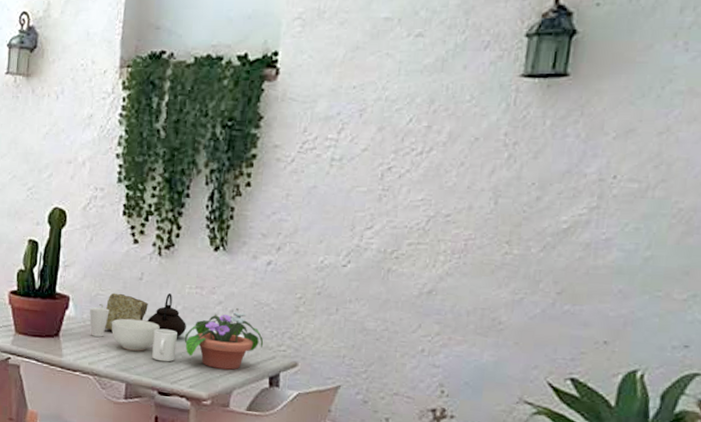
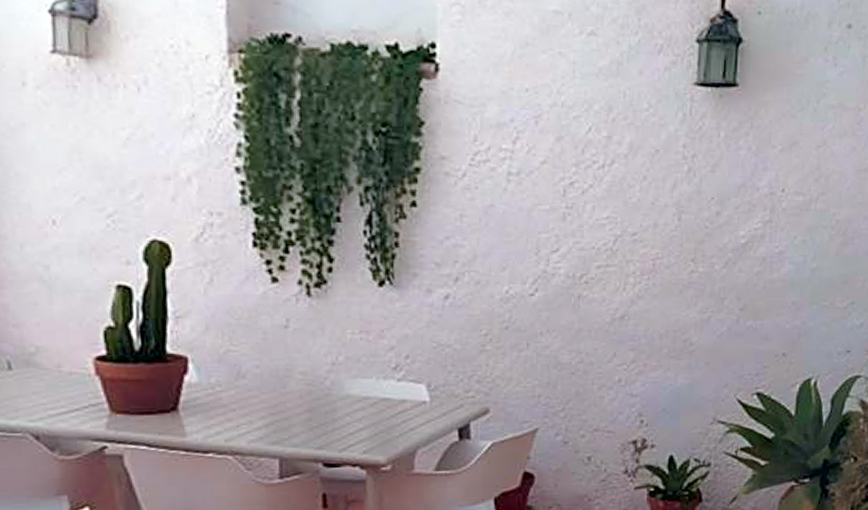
cup: present [89,303,109,337] -> none [219,362,247,405]
decorative stone: present [105,292,148,331] -> none [242,347,300,396]
bowl: present [111,318,160,351] -> none [251,378,318,417]
teapot: present [147,293,186,338] -> none [300,342,352,396]
cup: present [151,328,177,362] -> none [309,386,342,427]
potted flower: present [184,307,264,370] -> none [351,352,449,427]

